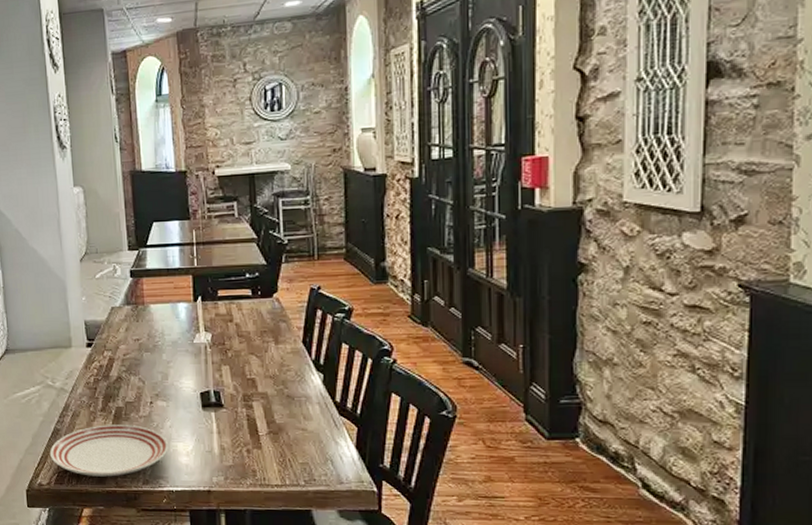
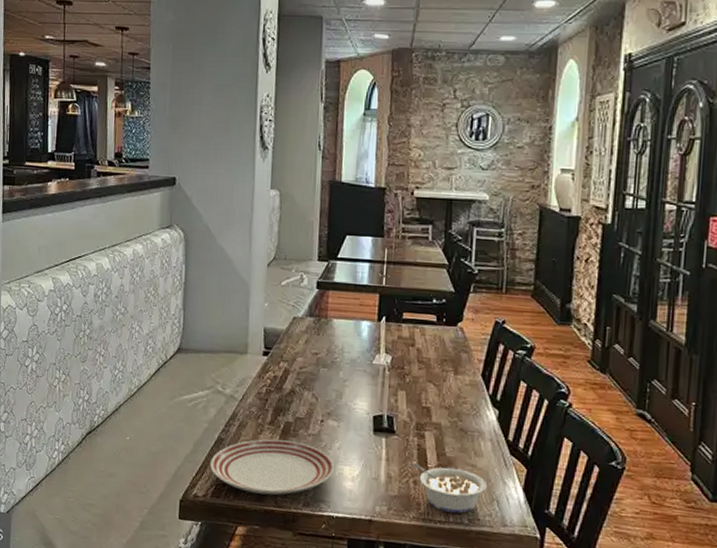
legume: none [244,432,319,476] -> present [412,462,487,514]

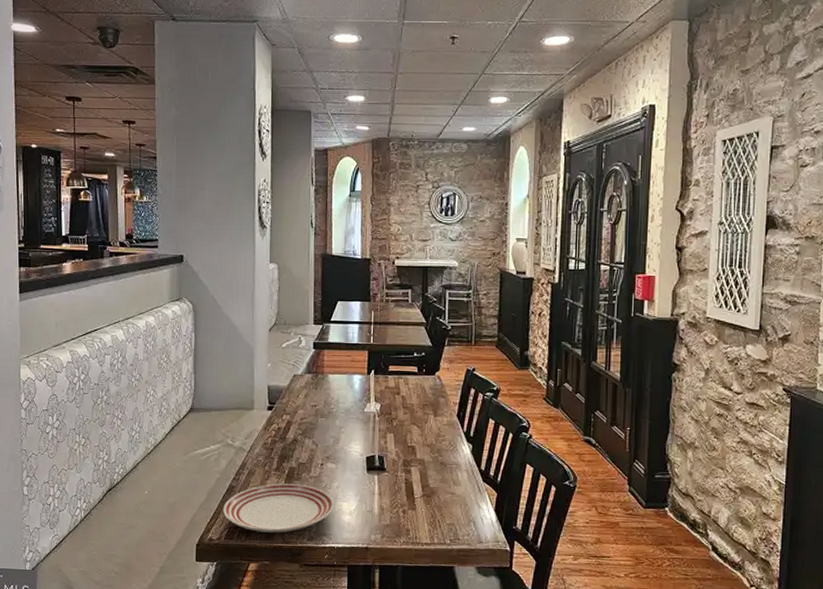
legume: present [412,462,487,514] -> none [401,494,464,535]

